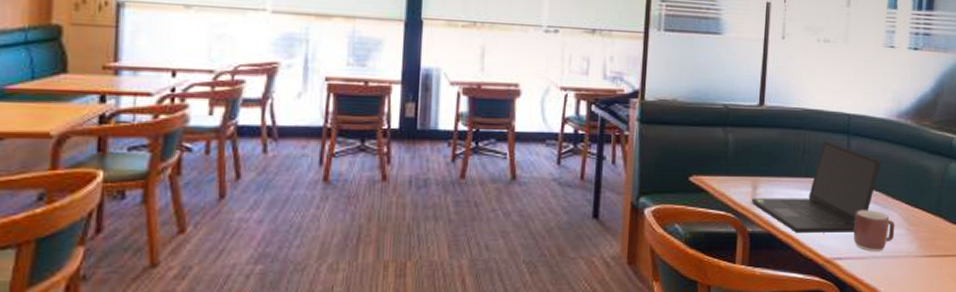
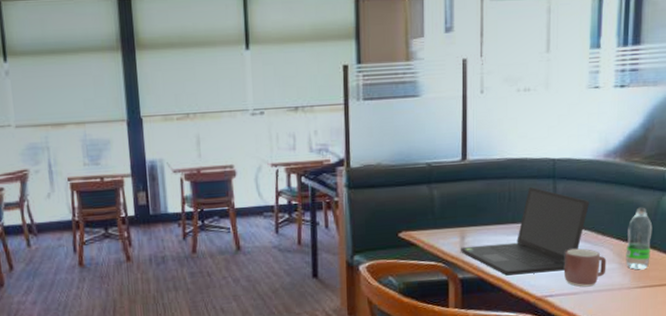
bottle: none [913,172,940,238] -> present [625,207,653,270]

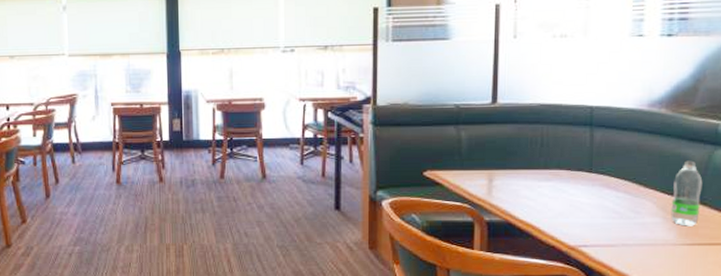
laptop: present [461,187,589,276] -> none [488,134,630,222]
mug: present [563,248,607,287] -> none [600,199,649,240]

